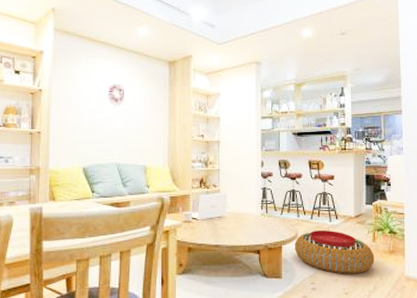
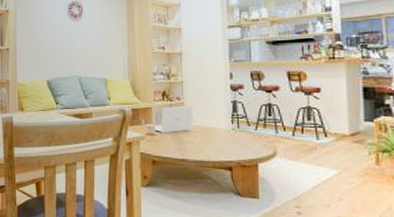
pouf: present [295,230,374,274] -> none [274,149,379,201]

